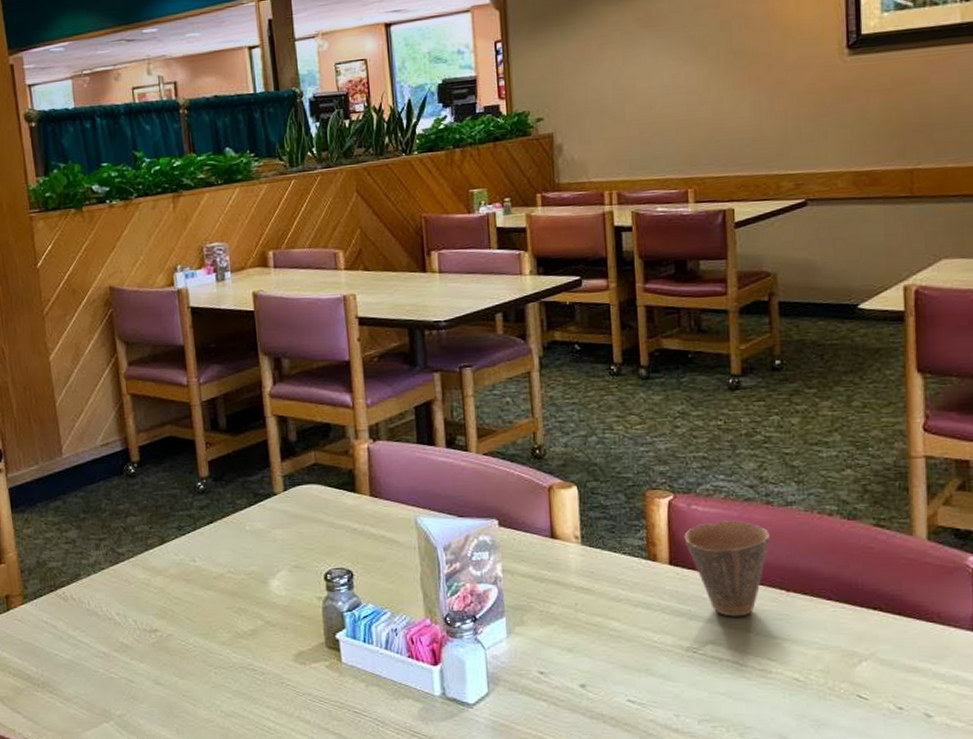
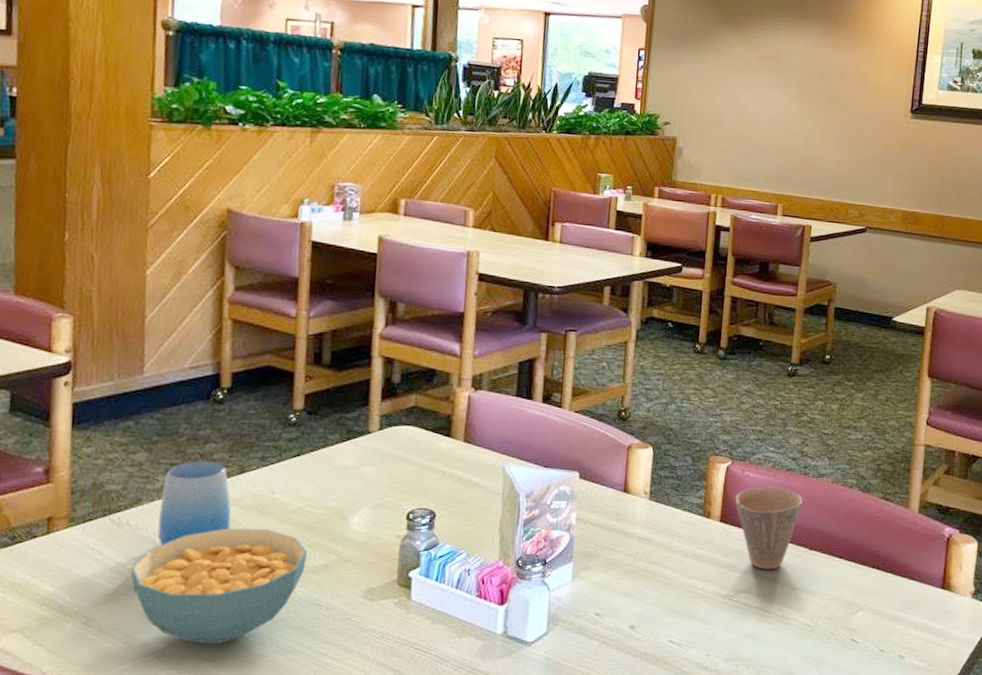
cereal bowl: none [81,596,236,711] -> present [130,528,308,645]
cup: none [96,534,161,617] -> present [157,461,231,546]

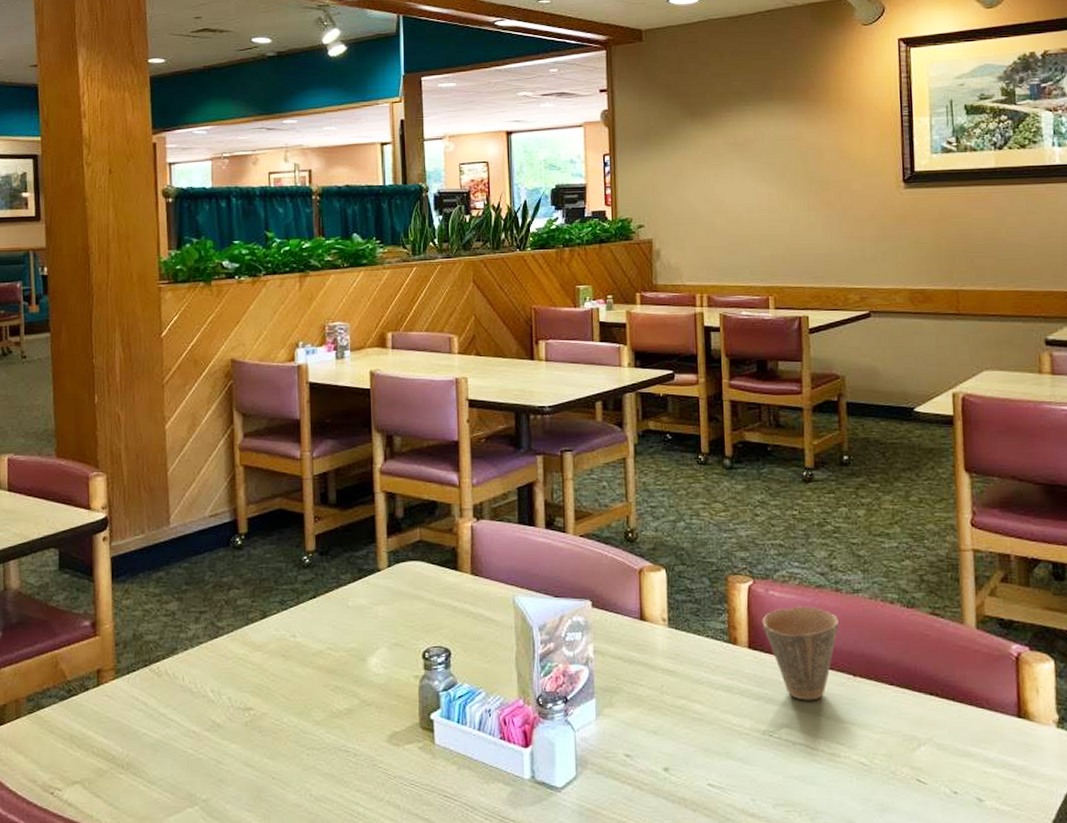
cereal bowl: present [130,528,308,645] -> none [172,673,332,795]
cup: present [157,461,231,546] -> none [193,608,258,694]

